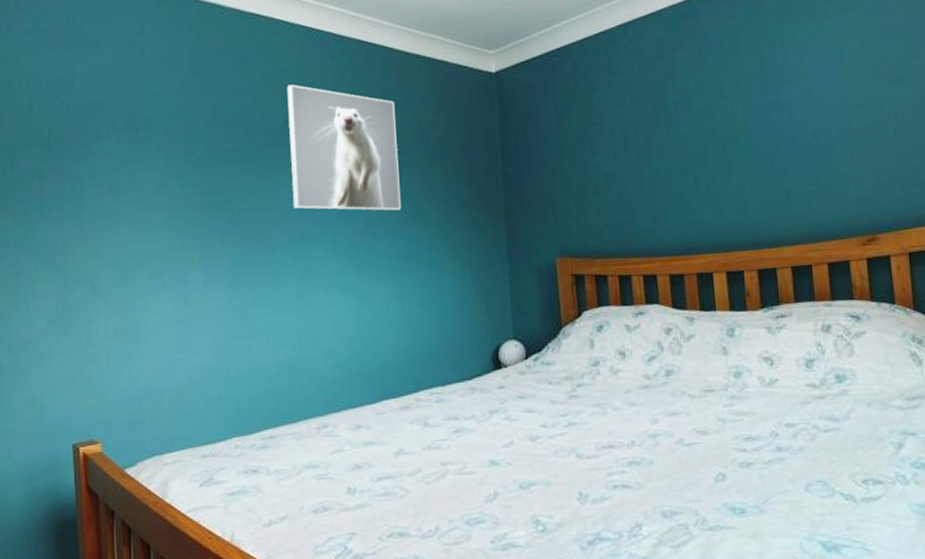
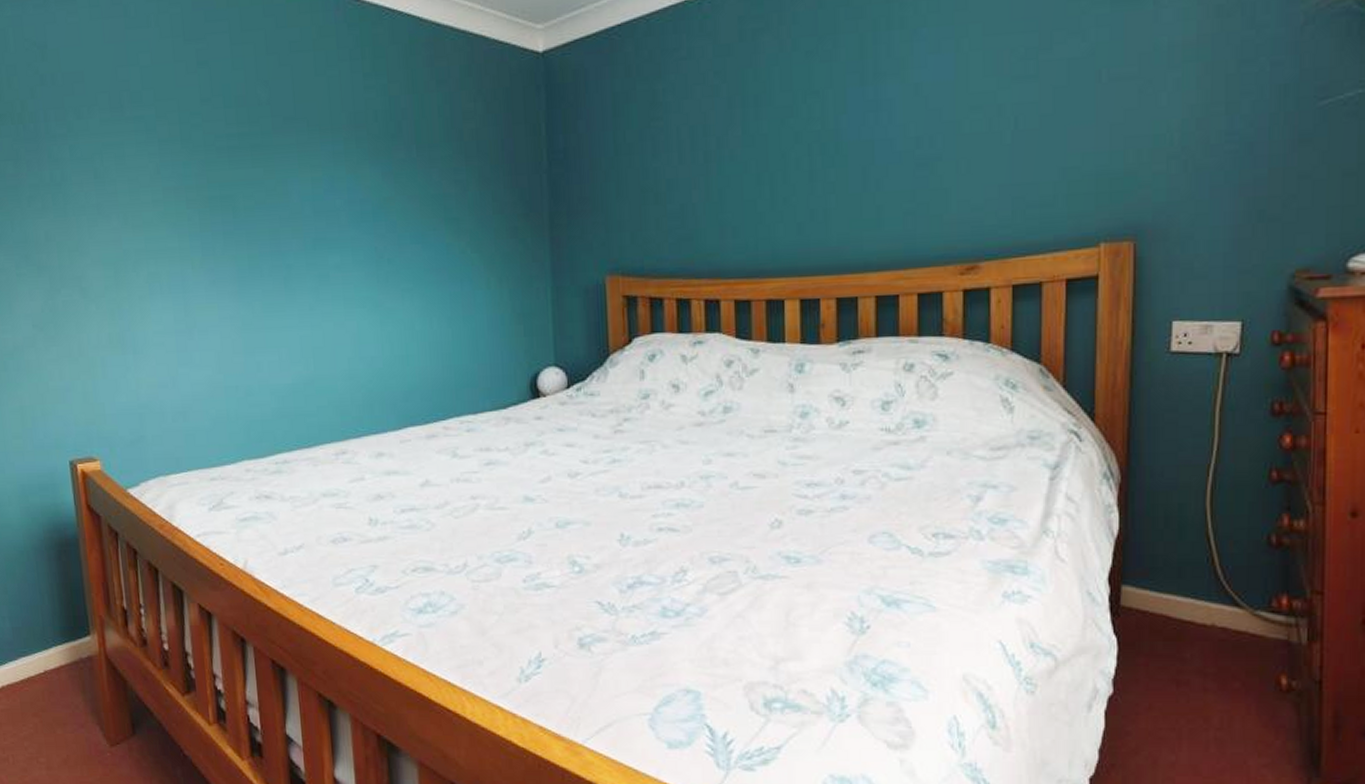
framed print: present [286,84,402,211] -> none [296,58,430,215]

